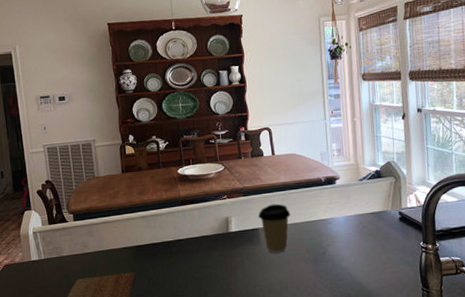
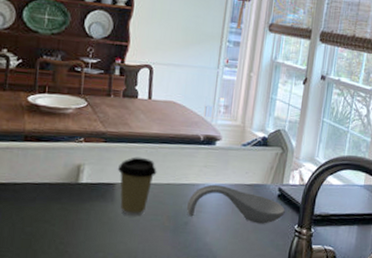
spoon rest: none [321,216,409,247] -> present [186,184,285,224]

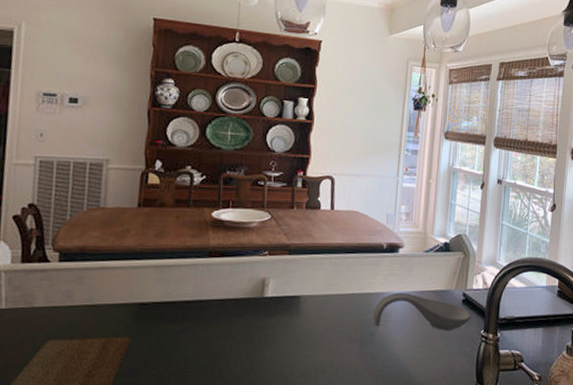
coffee cup: present [117,157,157,216] -> none [302,268,342,328]

